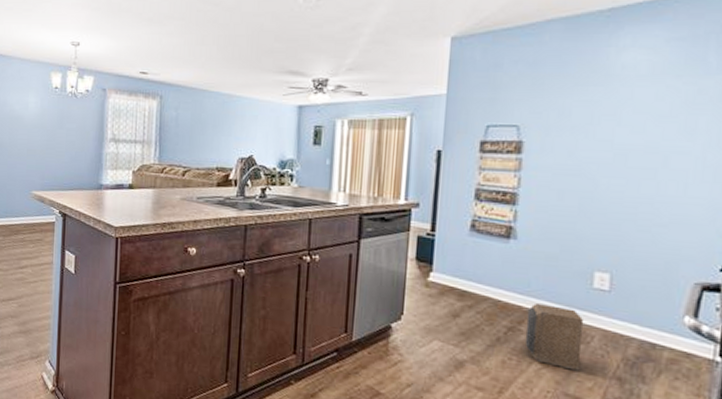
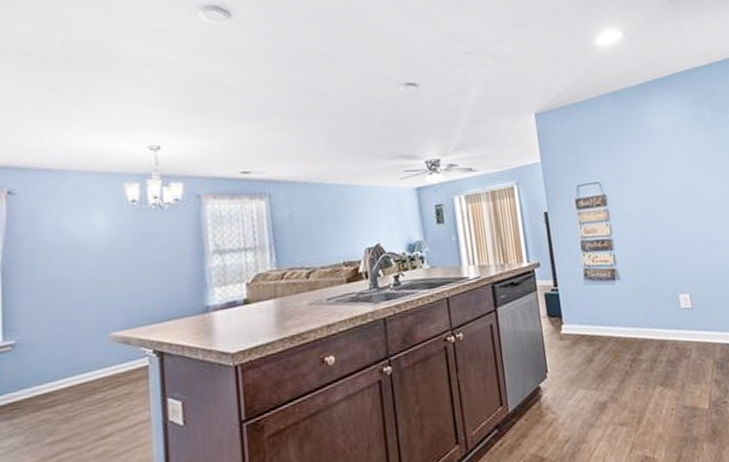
speaker: present [524,304,584,371] -> none [641,330,689,385]

